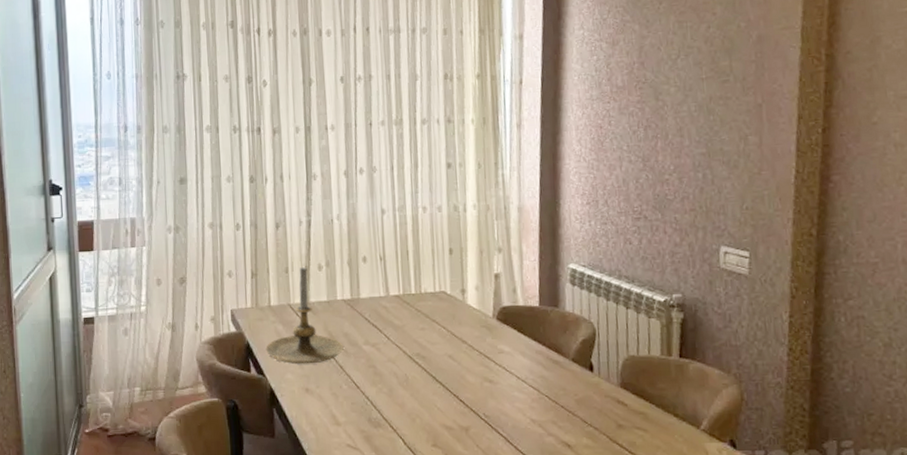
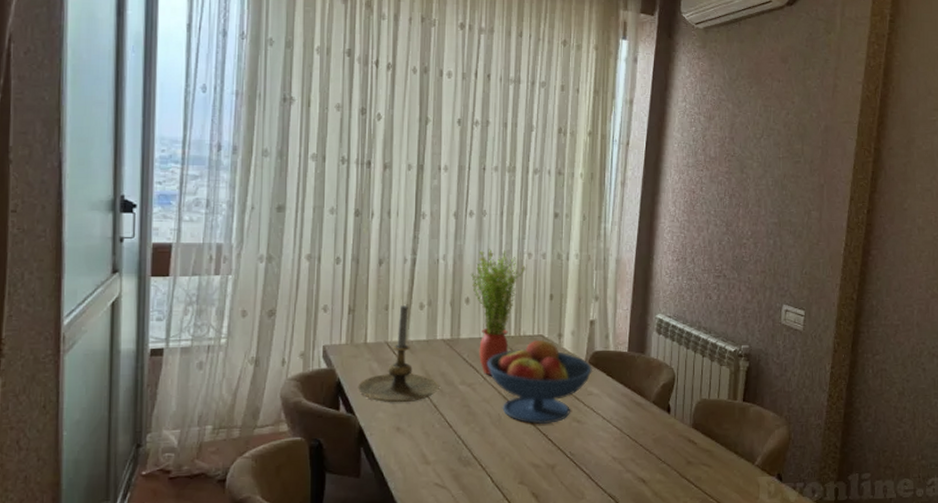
potted plant: none [365,205,422,334] -> present [470,248,526,375]
fruit bowl: none [390,294,501,385] -> present [488,338,592,425]

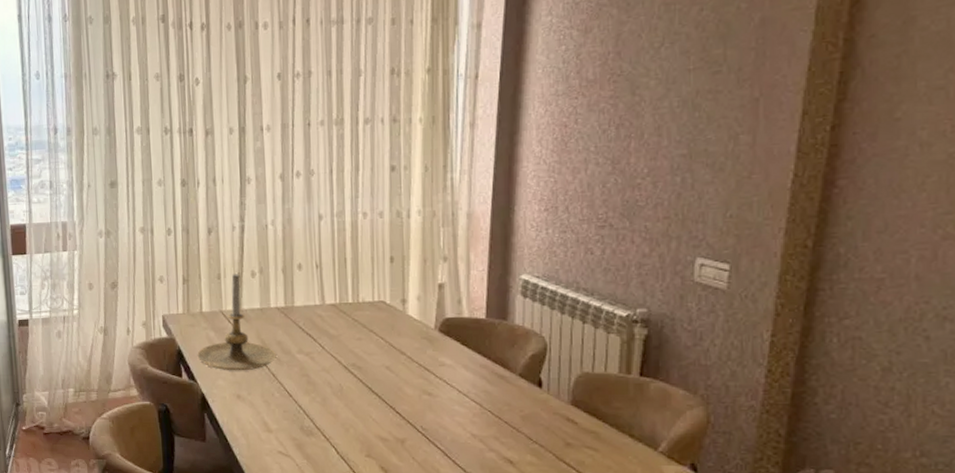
potted plant: present [470,248,526,375] -> none [301,210,361,344]
fruit bowl: present [488,338,592,425] -> none [325,304,444,397]

